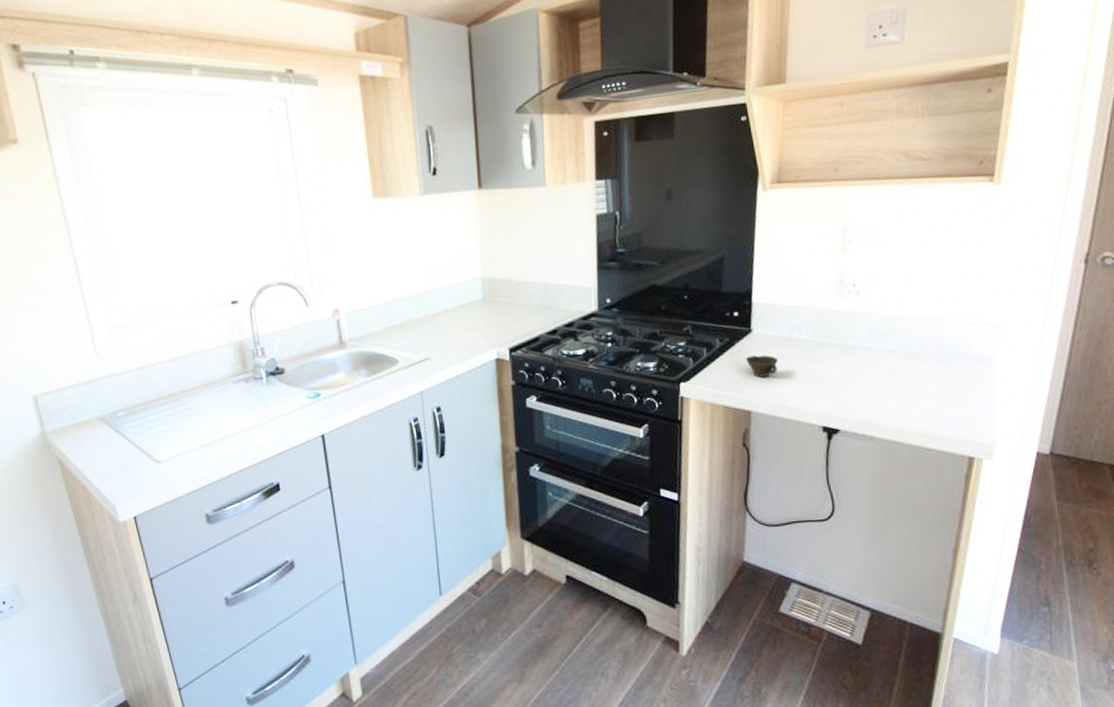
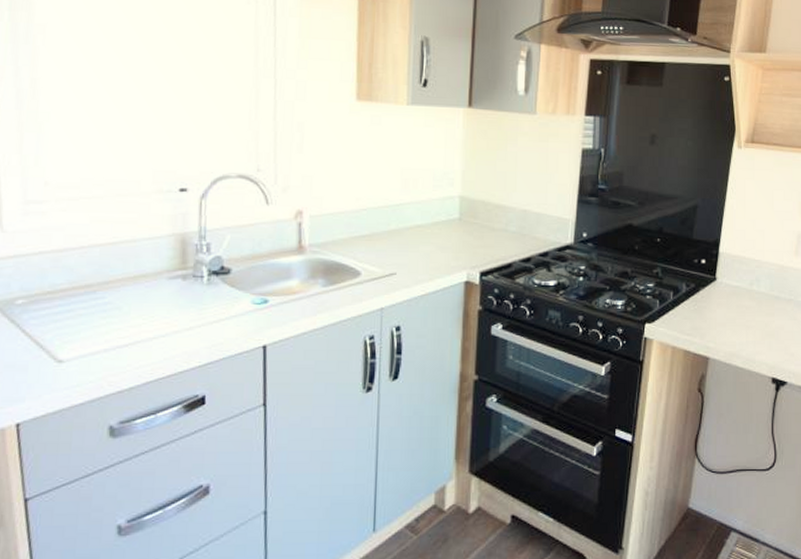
cup: present [745,355,778,377] -> none [708,303,737,325]

